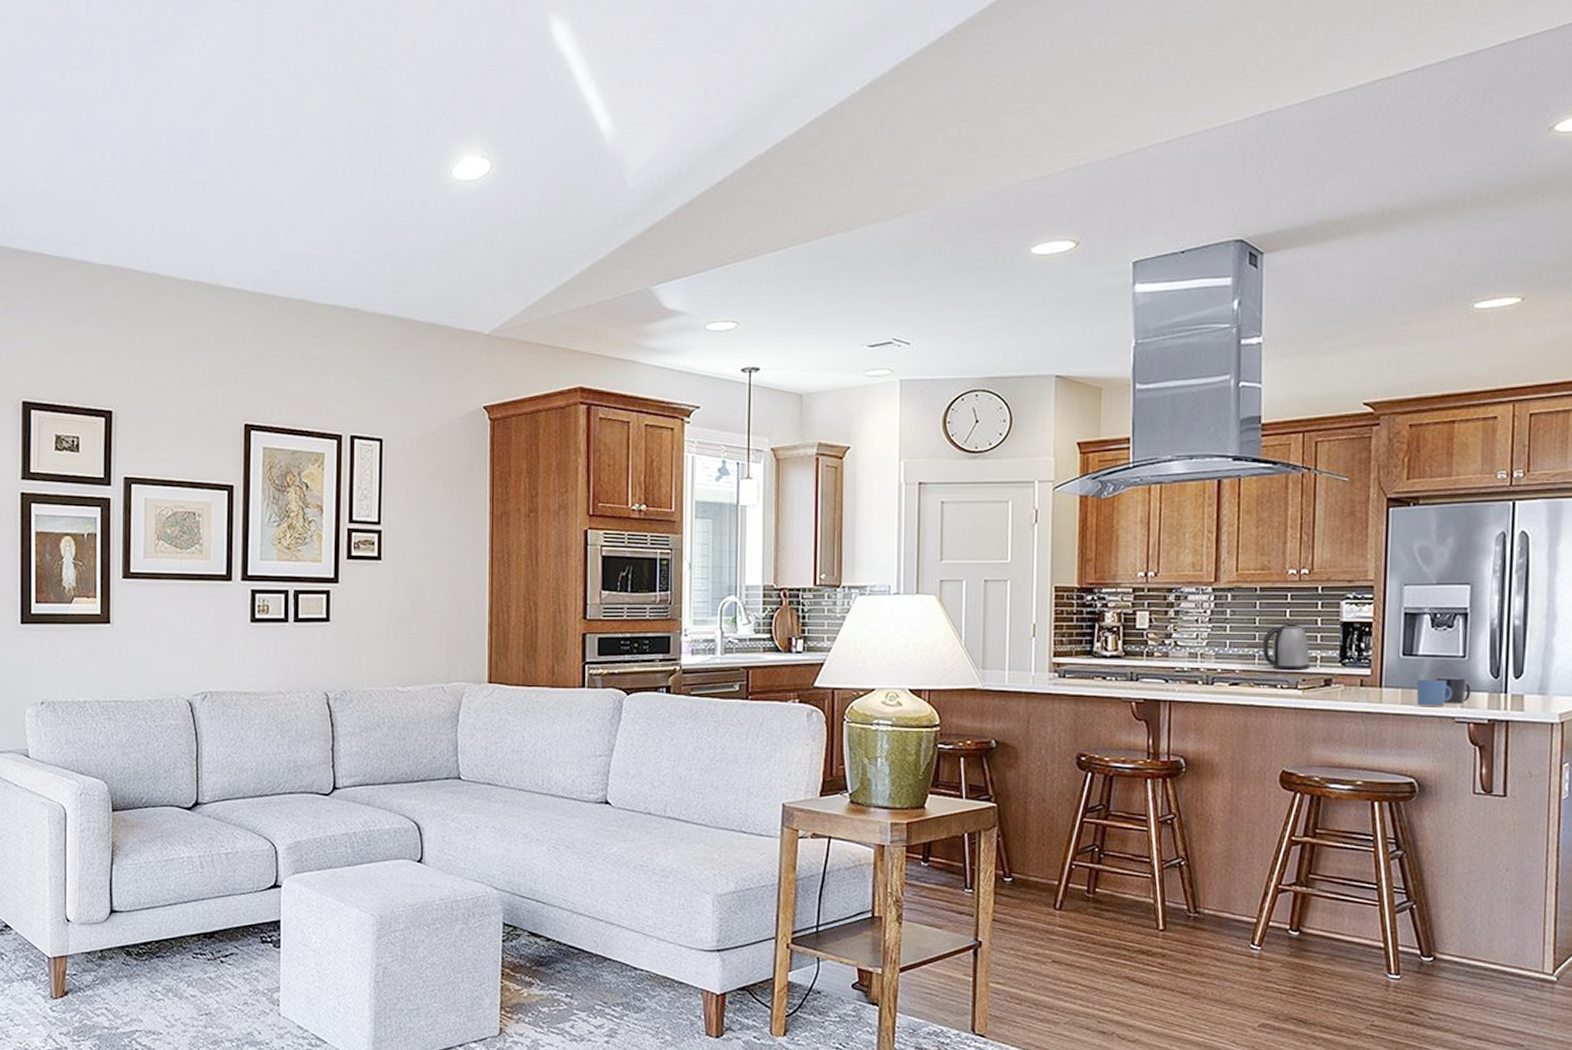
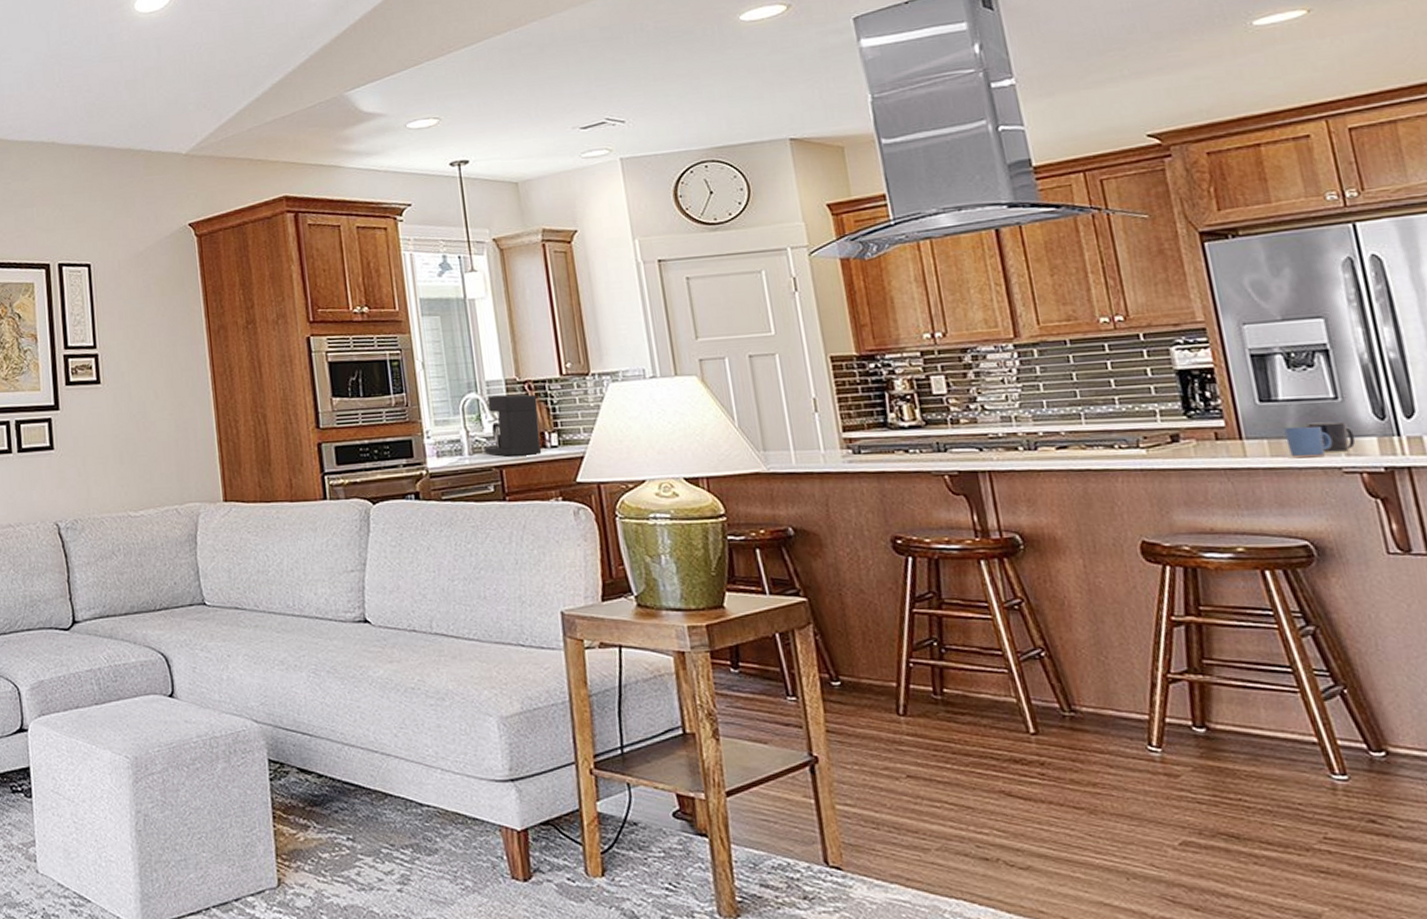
coffee maker: none [736,600,790,658] -> present [484,394,542,456]
kettle: present [1263,624,1310,670] -> none [1085,376,1149,428]

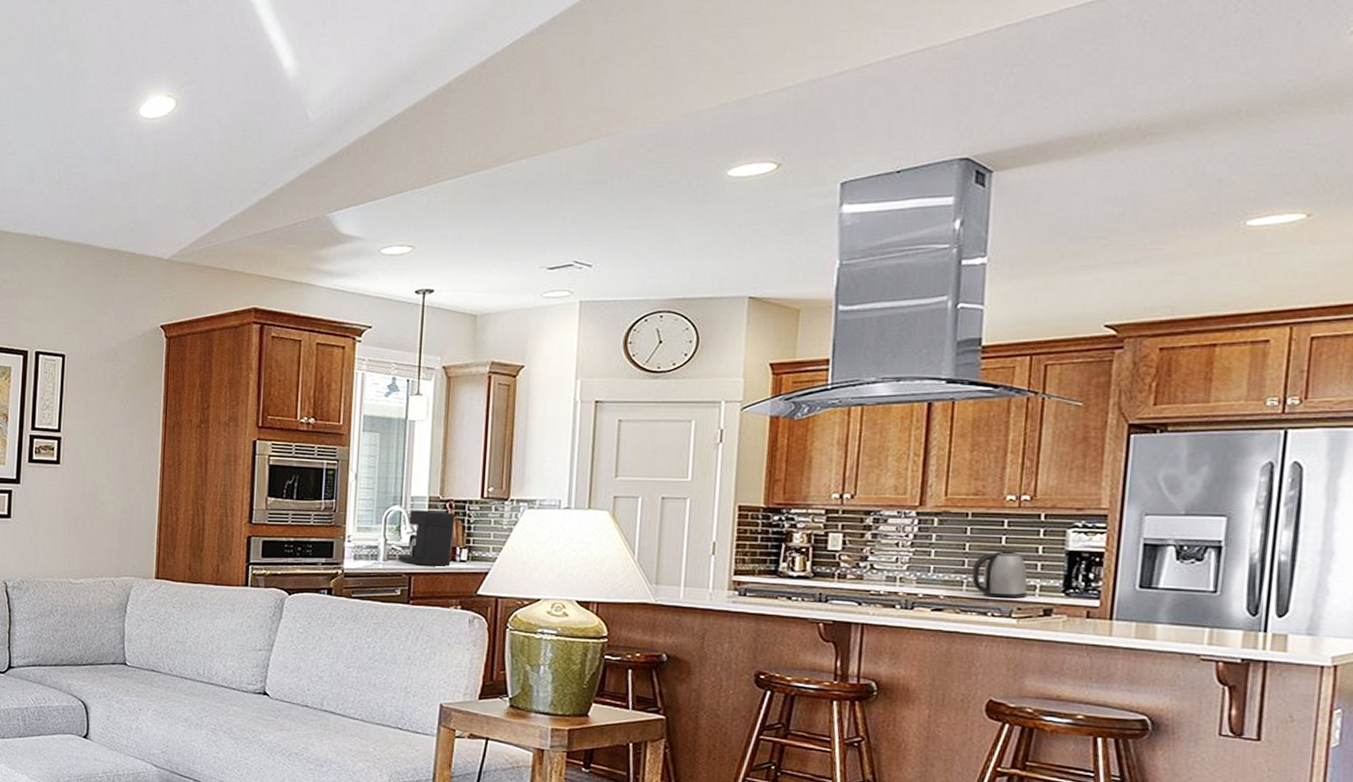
kettle: none [1085,376,1149,428] -> present [972,550,1028,599]
mug: present [1283,425,1333,458] -> none [1153,613,1199,644]
mug: present [1306,421,1356,455] -> none [1178,611,1222,644]

